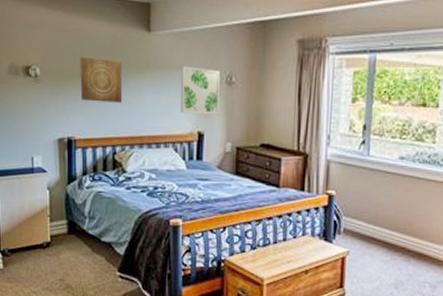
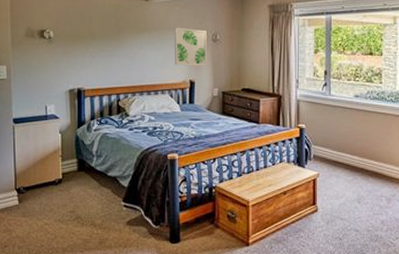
wall art: present [80,56,123,103] -> none [88,21,125,58]

